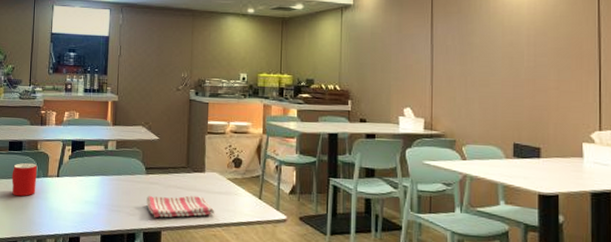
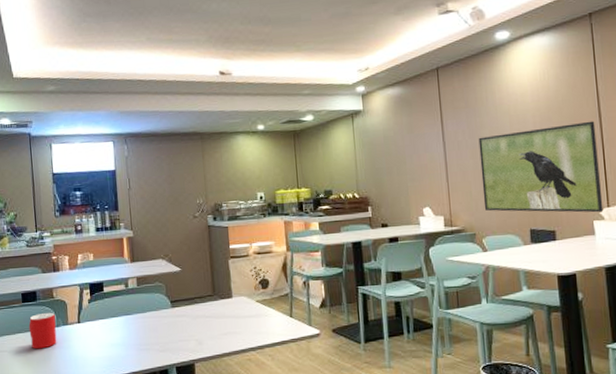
dish towel: present [146,195,215,218] -> none [175,322,247,351]
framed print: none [467,40,595,135] -> present [478,121,604,213]

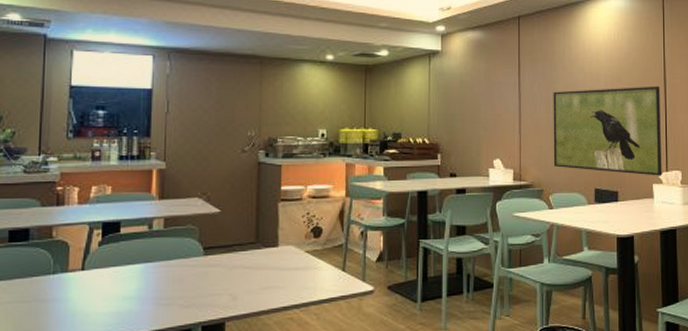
cup: present [29,312,57,349] -> none [13,255,52,302]

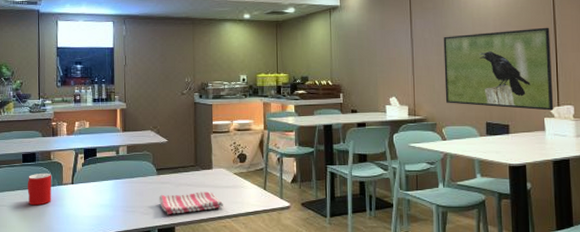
cup: none [13,255,52,302] -> present [27,172,52,206]
dish towel: none [205,275,291,308] -> present [159,191,224,215]

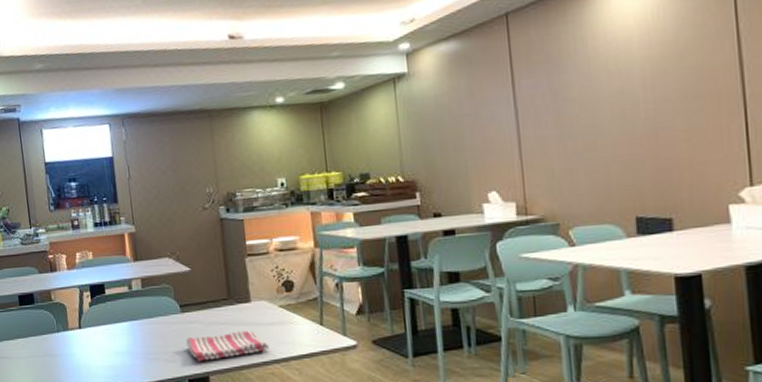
cup: present [27,172,52,206] -> none [27,316,58,356]
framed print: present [443,27,554,111] -> none [563,71,744,195]

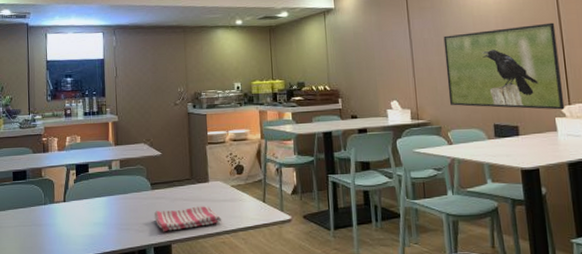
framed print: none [563,71,744,195] -> present [443,22,565,110]

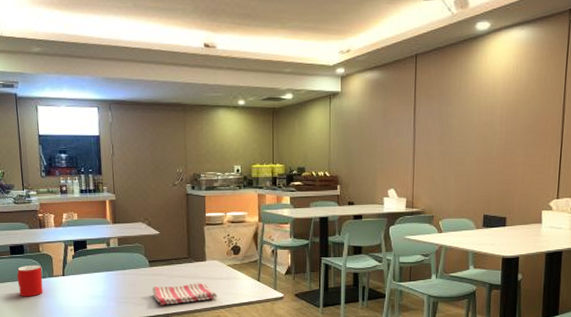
cup: none [18,190,43,226] -> present [17,265,43,297]
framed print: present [443,22,565,110] -> none [444,117,558,203]

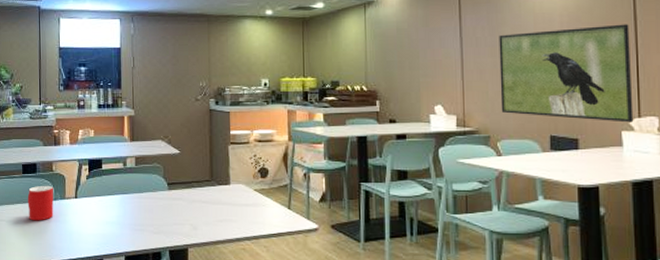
dish towel: present [152,283,218,306] -> none [170,209,243,235]
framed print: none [444,117,558,203] -> present [499,24,634,123]

